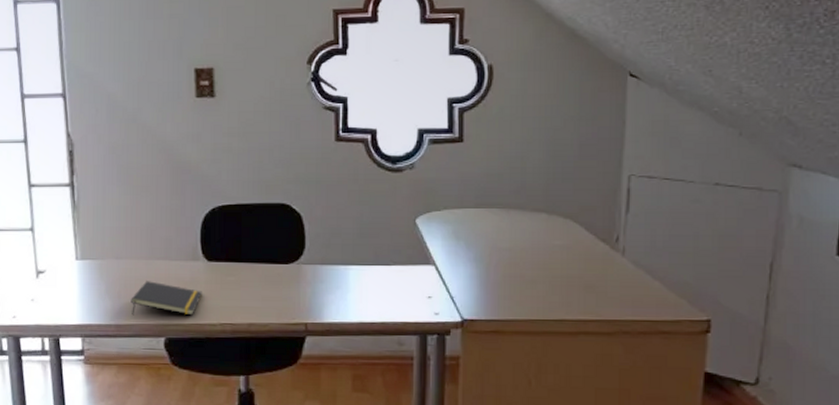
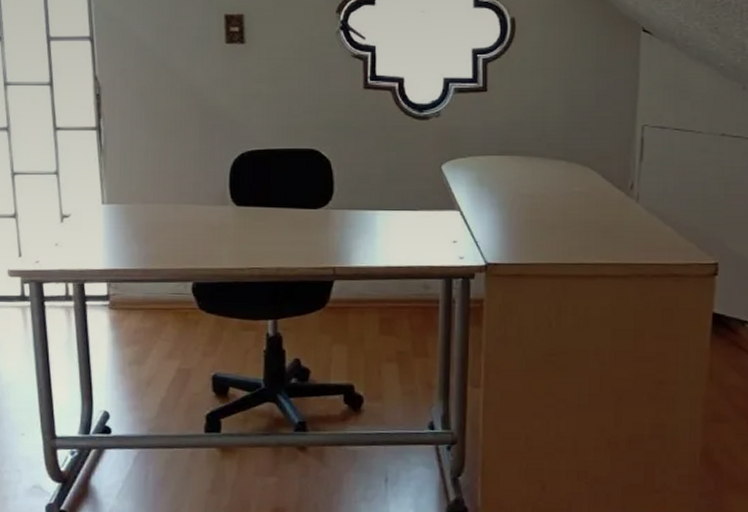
notepad: present [131,281,202,316] -> none [158,225,231,260]

